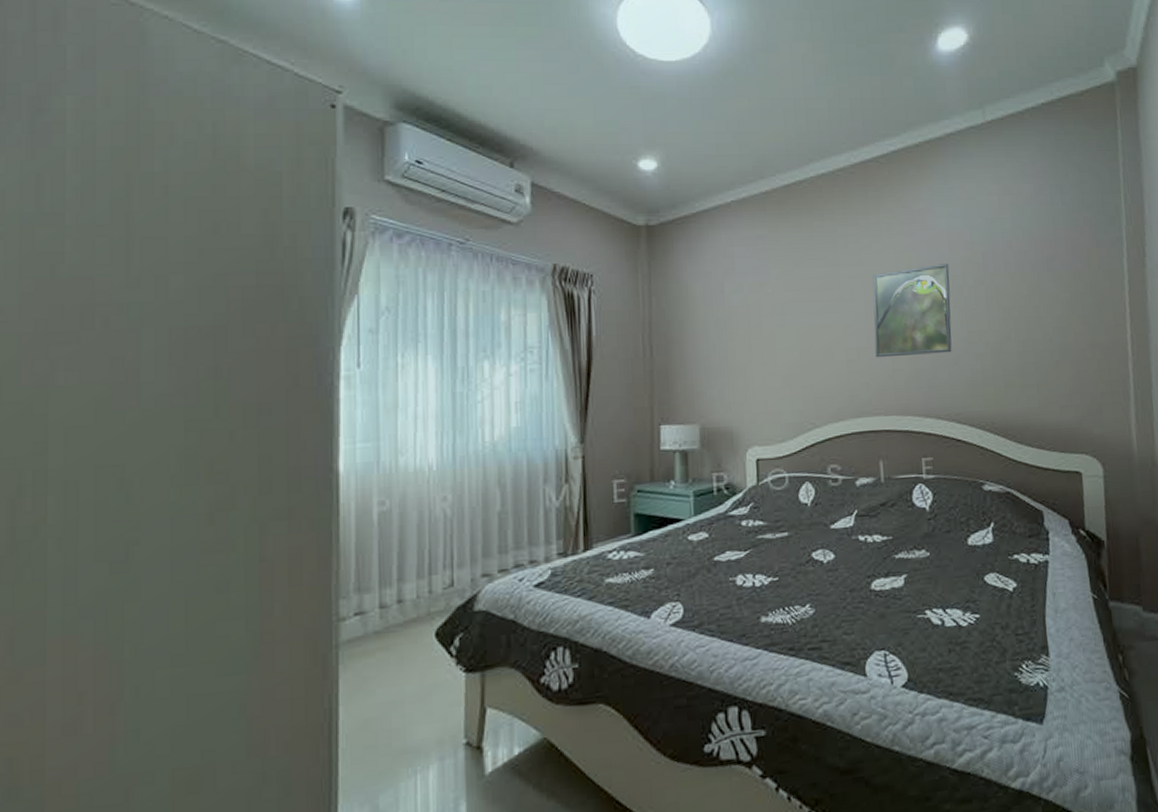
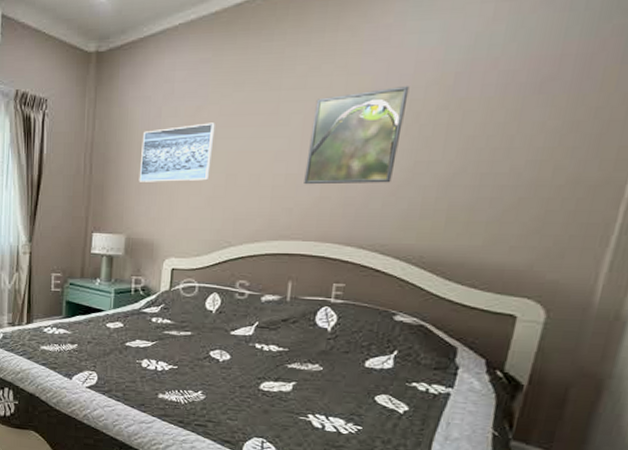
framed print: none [706,298,783,364] -> present [139,122,215,182]

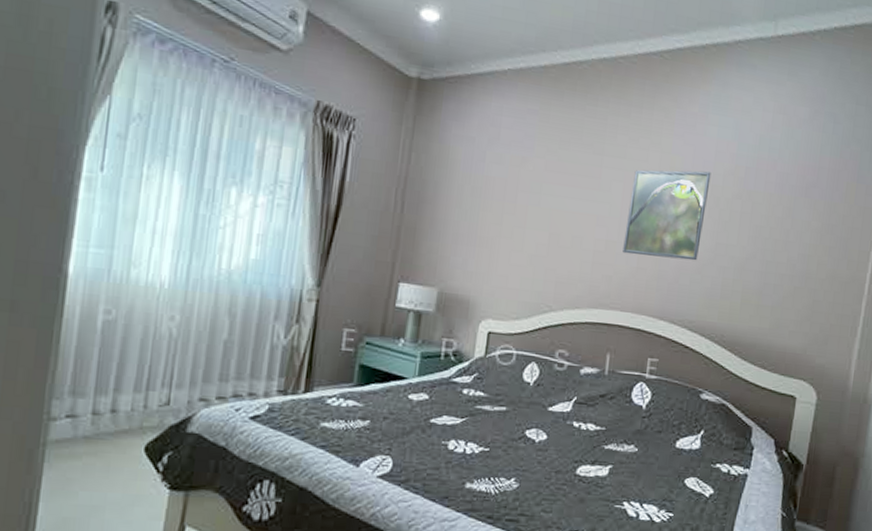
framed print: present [139,122,215,182] -> none [457,174,540,237]

